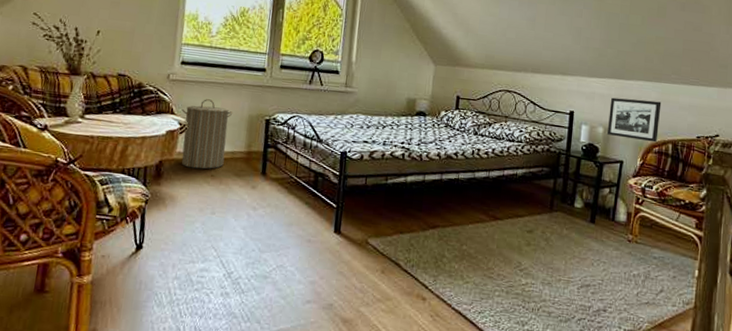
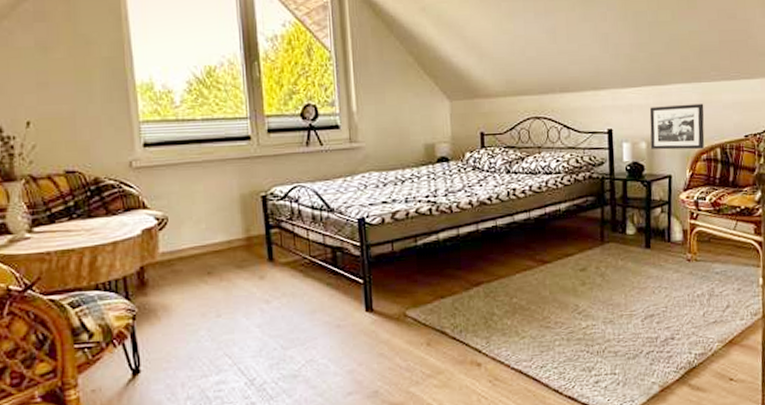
laundry hamper: present [181,99,233,169] -> none [155,183,220,269]

